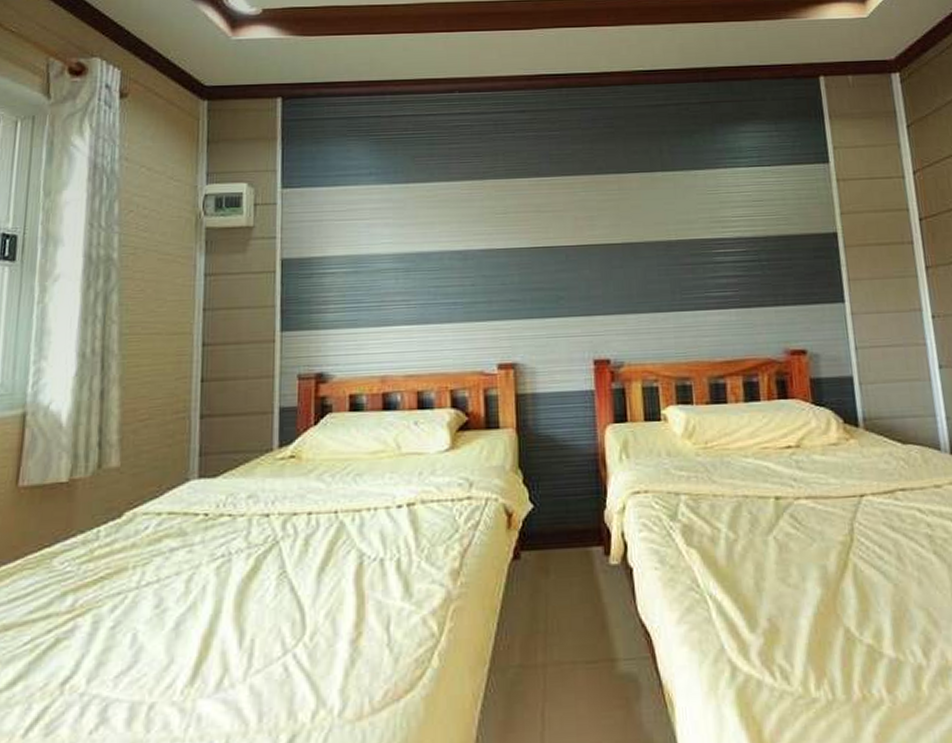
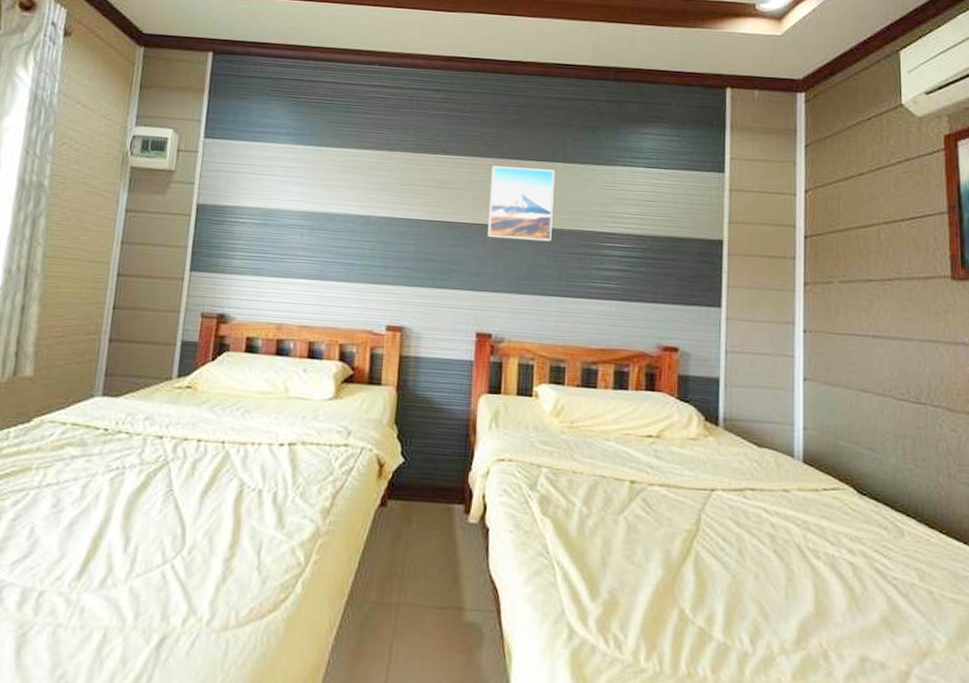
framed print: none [588,180,660,258] -> present [487,165,555,242]

